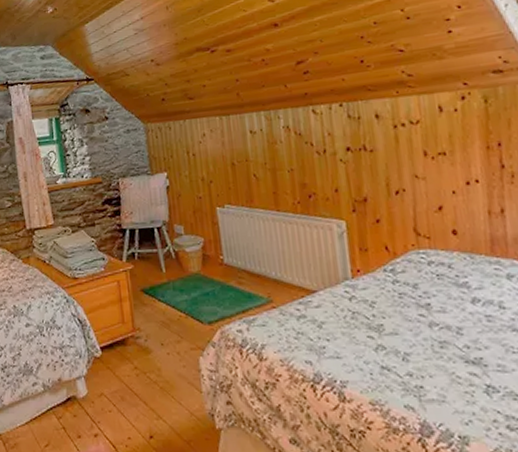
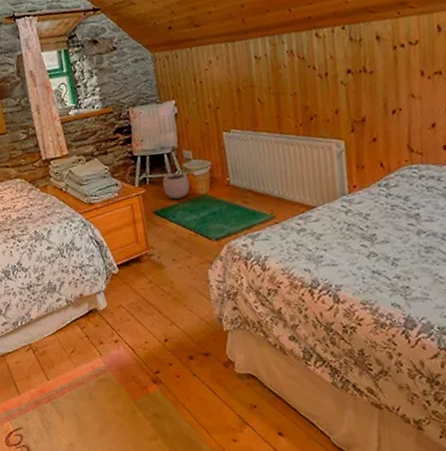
plant pot: none [152,243,181,277] -> present [163,167,190,199]

